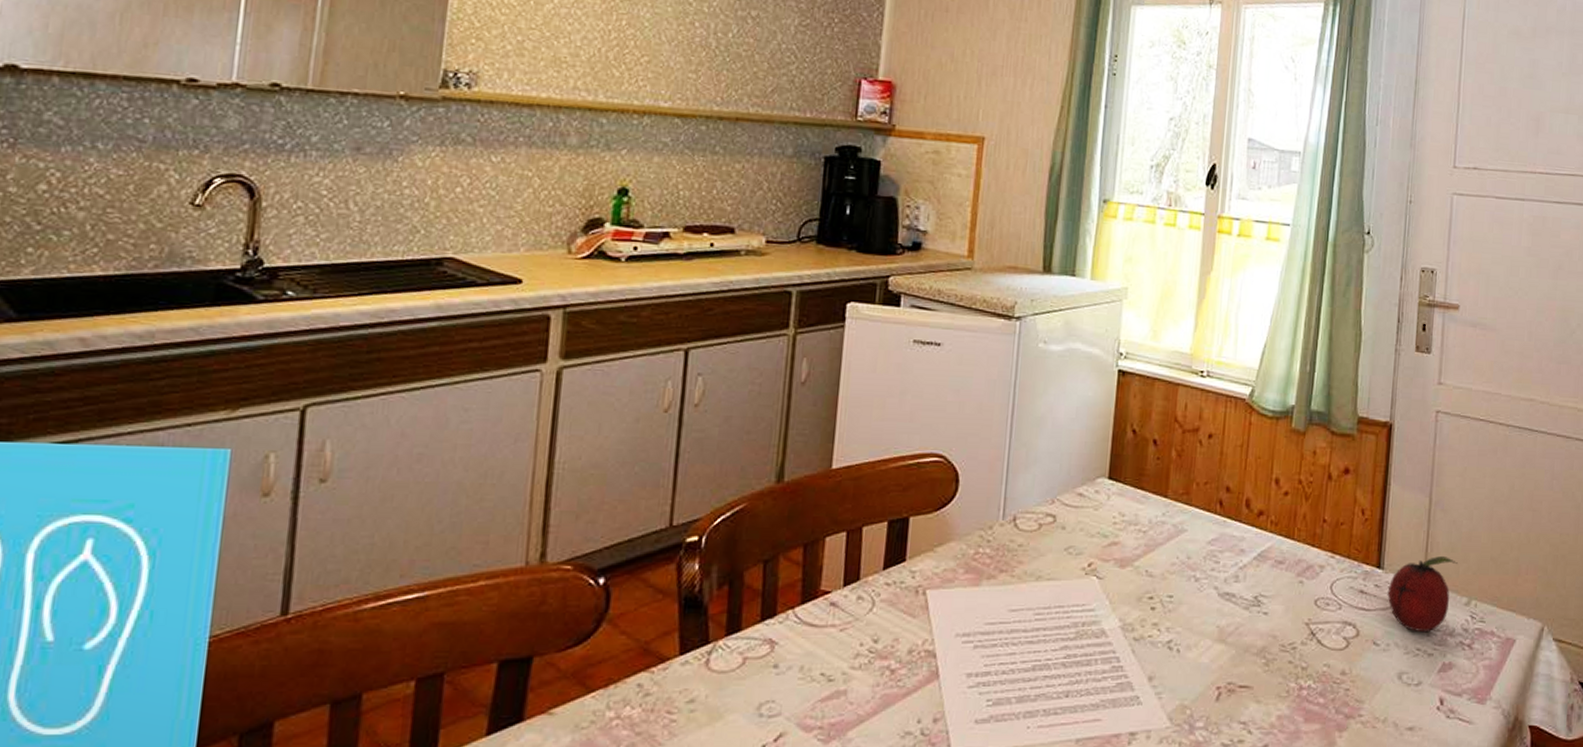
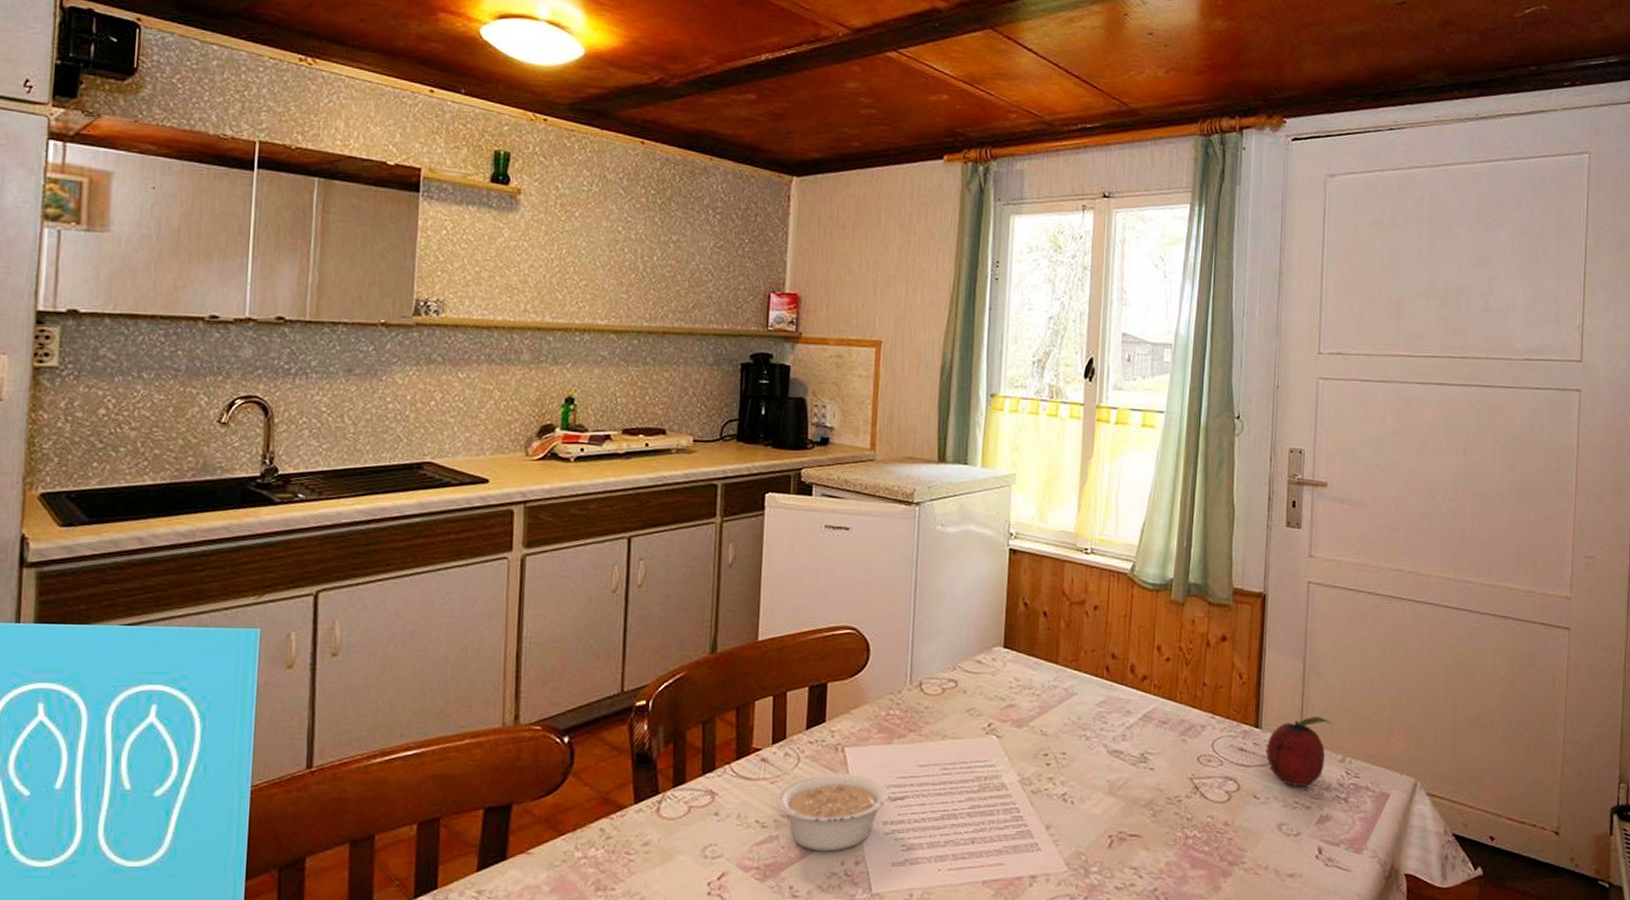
legume: none [846,619,994,708] -> present [776,773,906,852]

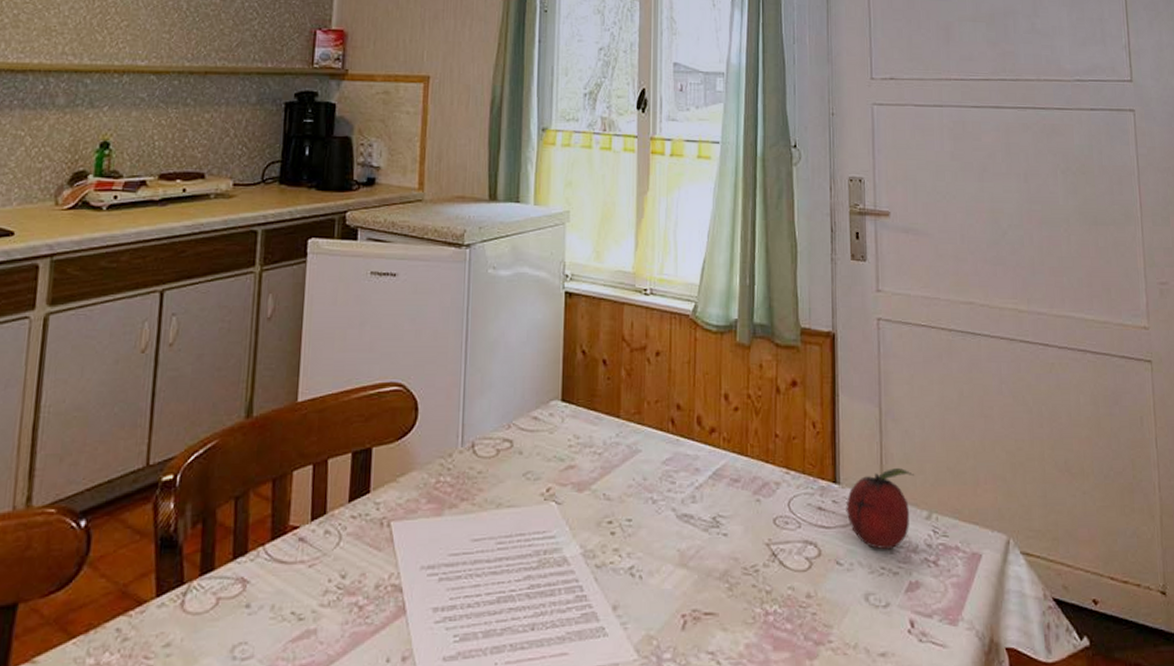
legume: present [776,773,906,852] -> none [315,552,459,647]

